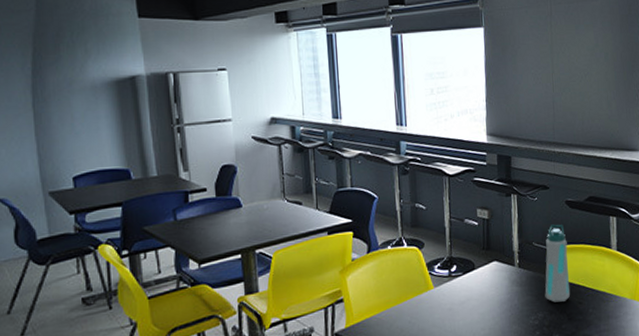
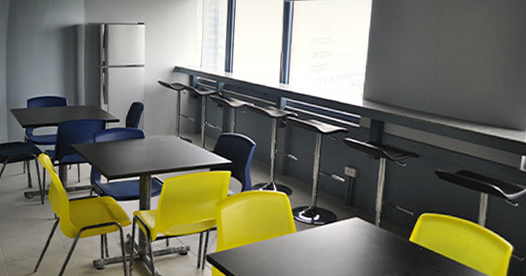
water bottle: present [545,224,571,303] -> none [402,191,432,267]

